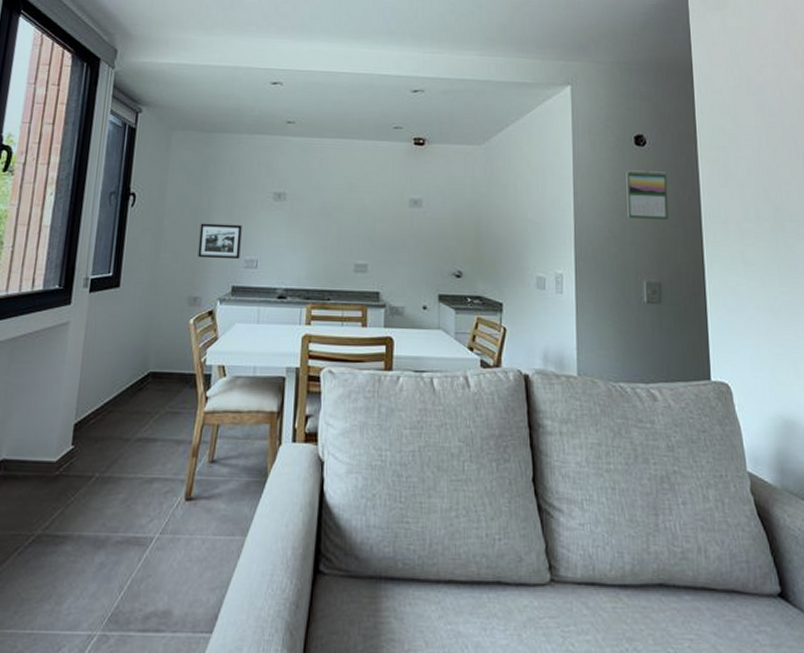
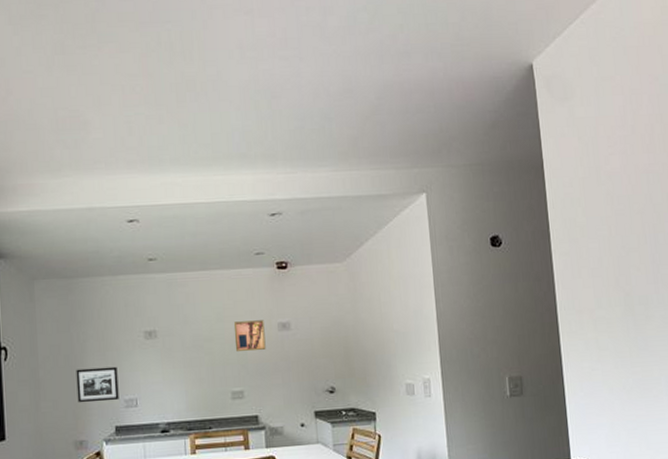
wall art: none [363,193,396,225] -> present [233,320,266,351]
calendar: present [626,170,669,220] -> none [484,269,527,318]

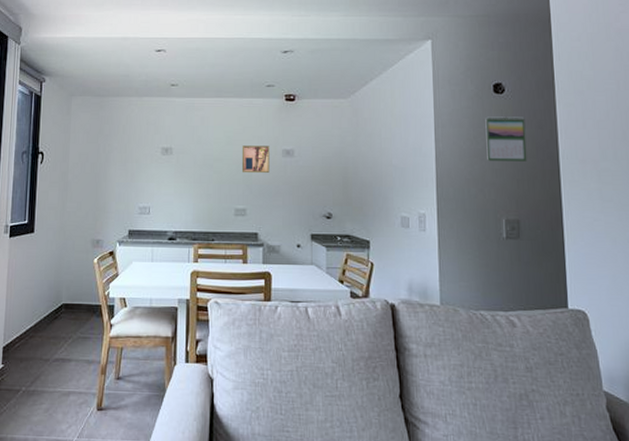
picture frame: present [76,366,119,403] -> none [98,176,135,207]
calendar: none [484,269,527,318] -> present [485,116,527,161]

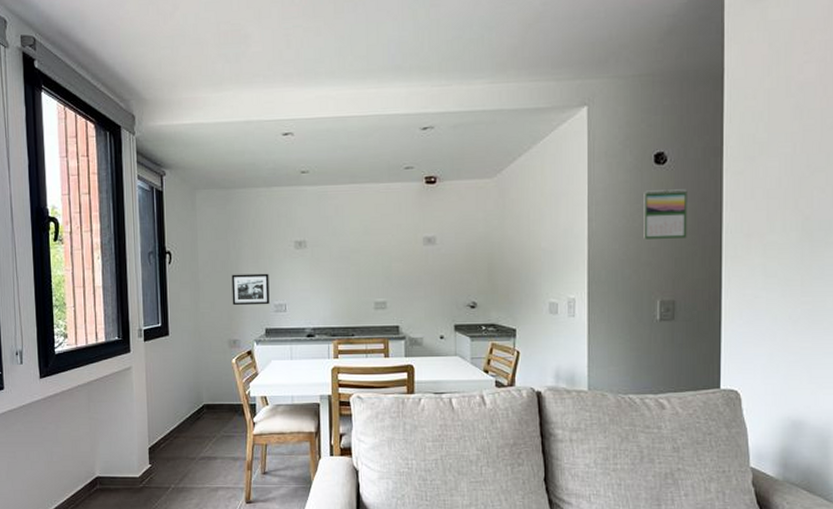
picture frame: none [98,176,135,207] -> present [231,273,270,306]
wall art: present [241,145,270,174] -> none [380,234,410,264]

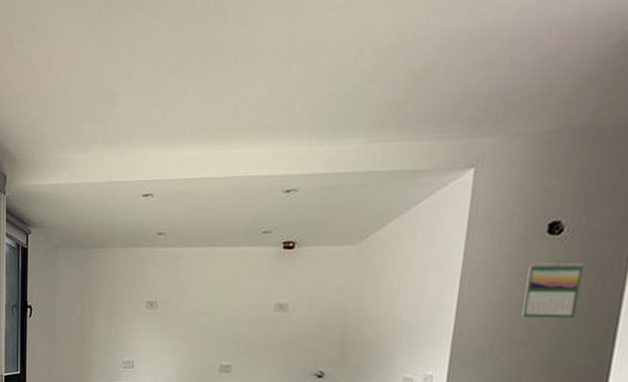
picture frame: present [231,273,270,306] -> none [84,330,120,361]

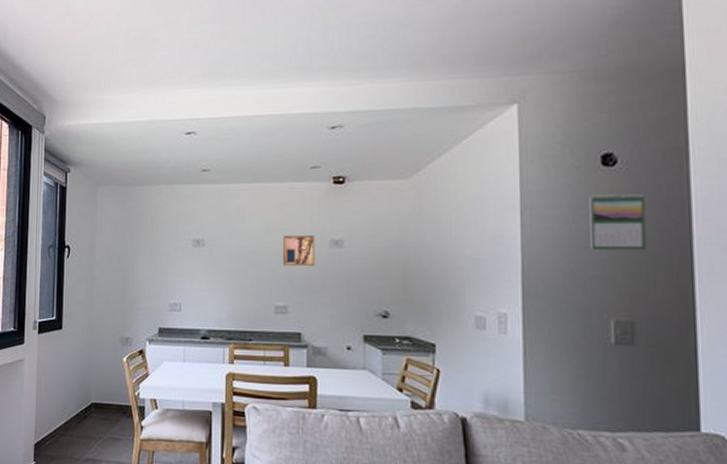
wall art: none [229,299,261,329] -> present [282,235,315,267]

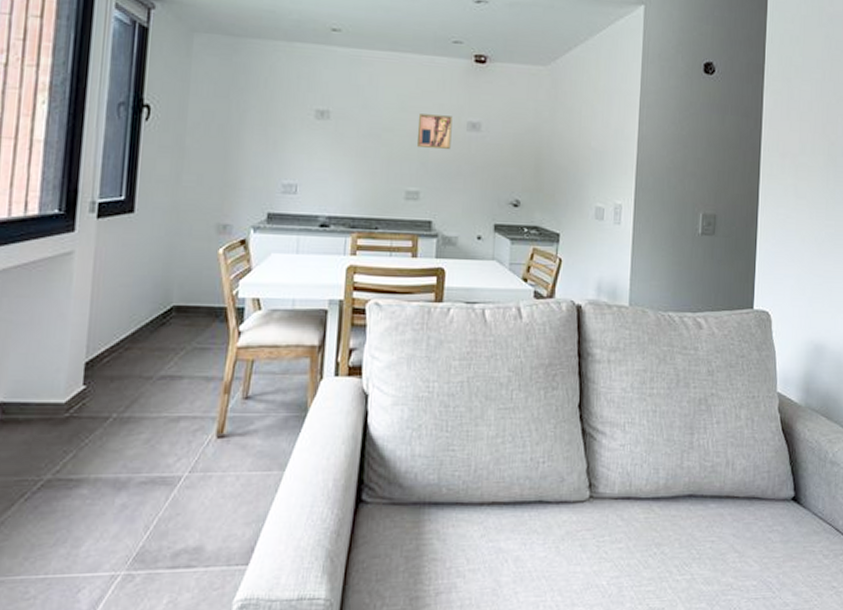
calendar: present [589,194,647,250] -> none [690,99,732,152]

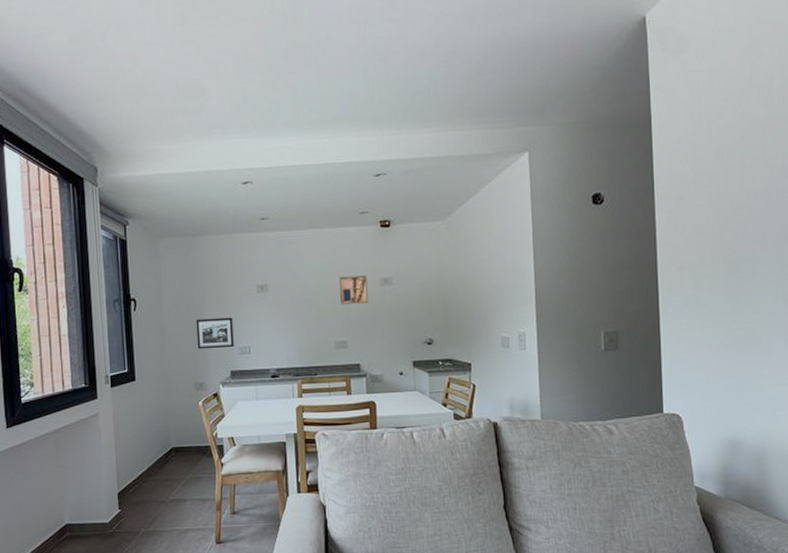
picture frame: none [227,142,279,184] -> present [196,317,234,350]

